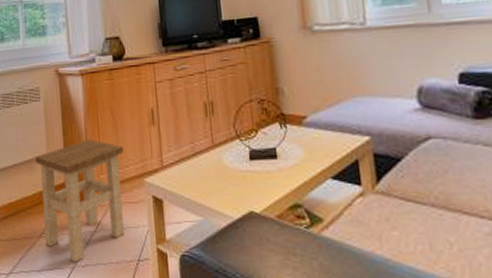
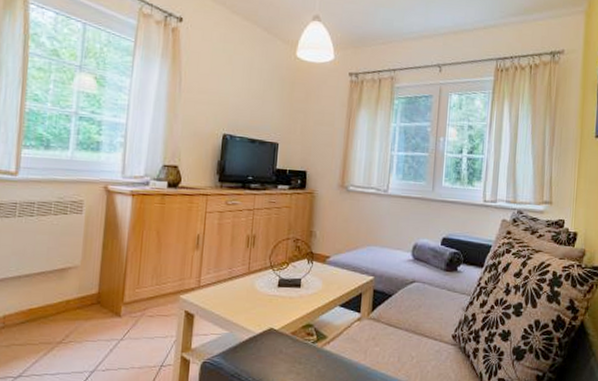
stool: present [35,139,124,263] -> none [64,255,164,367]

